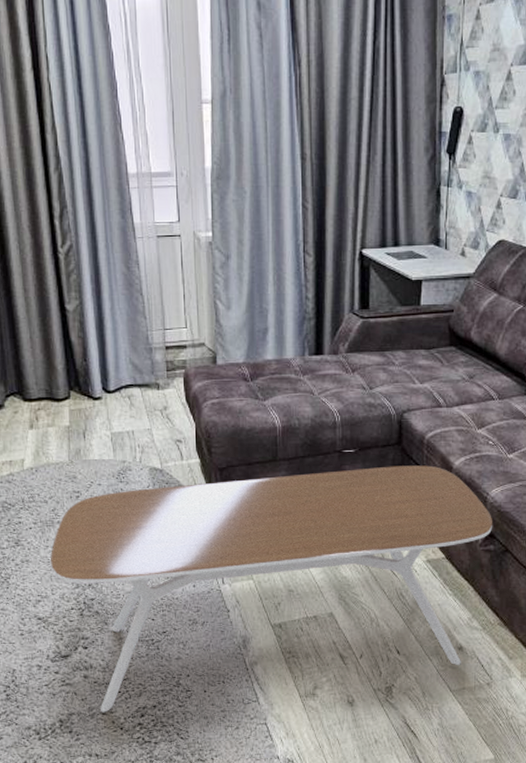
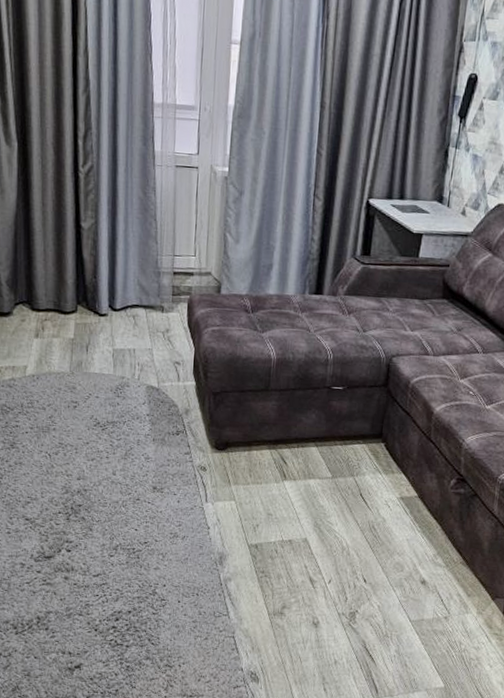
coffee table: present [50,465,492,713] -> none [43,405,465,614]

